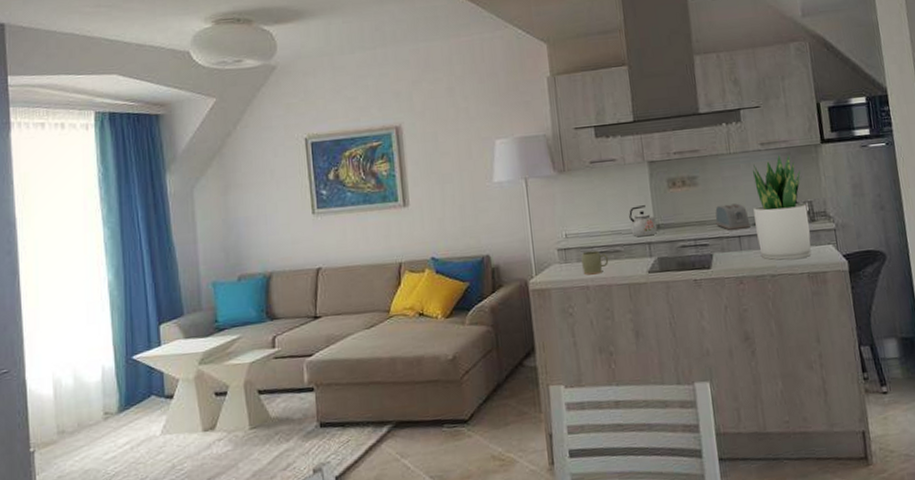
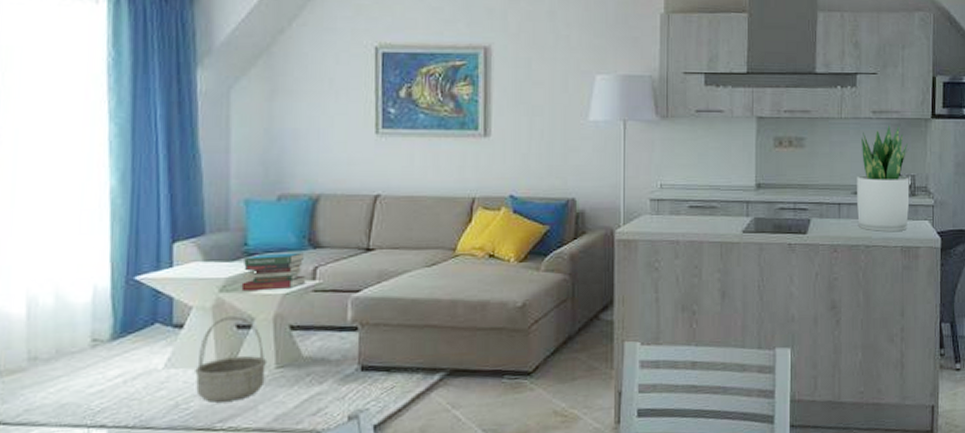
basket: none [185,384,243,463] -> present [195,315,268,403]
books: none [216,324,268,363] -> present [241,252,306,292]
mug: present [581,250,609,275] -> none [675,204,703,229]
kettle: present [629,205,658,237] -> none [730,162,758,195]
toaster: present [715,203,751,231] -> none [818,170,852,198]

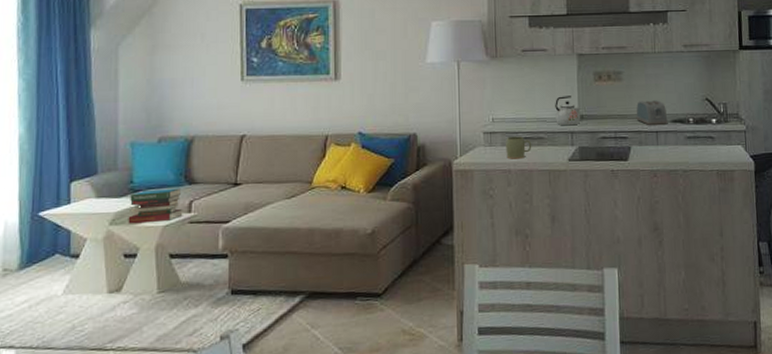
basket: present [195,315,268,403] -> none [89,246,151,325]
mug: none [675,204,703,229] -> present [506,136,532,159]
kettle: none [730,162,758,195] -> present [555,96,581,126]
toaster: none [818,170,852,198] -> present [636,100,668,126]
planter: present [857,125,910,233] -> none [672,57,723,158]

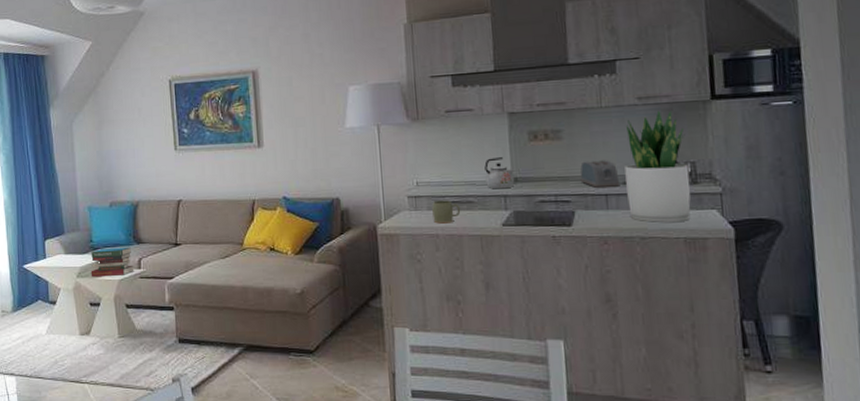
planter: none [672,57,723,158] -> present [625,110,691,223]

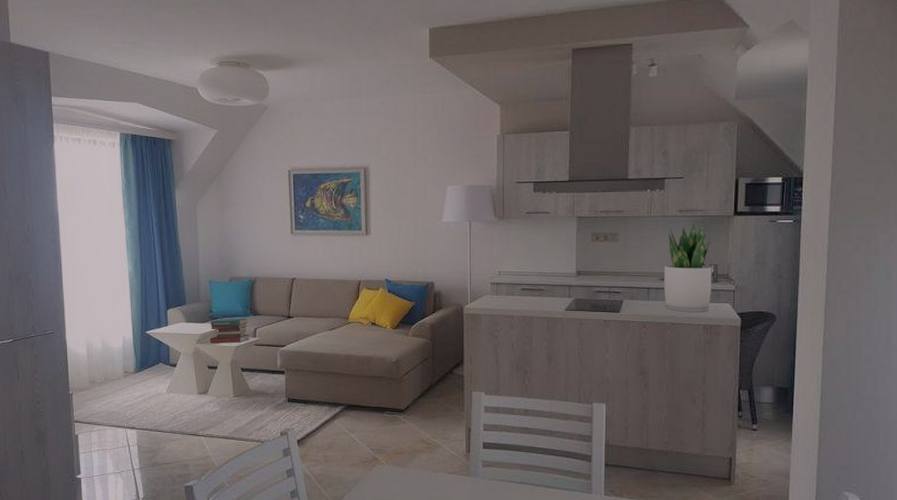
mug: present [432,200,461,224] -> none [510,287,533,307]
kettle: present [484,157,515,190] -> none [555,254,578,280]
toaster: present [580,160,620,189] -> none [629,260,660,283]

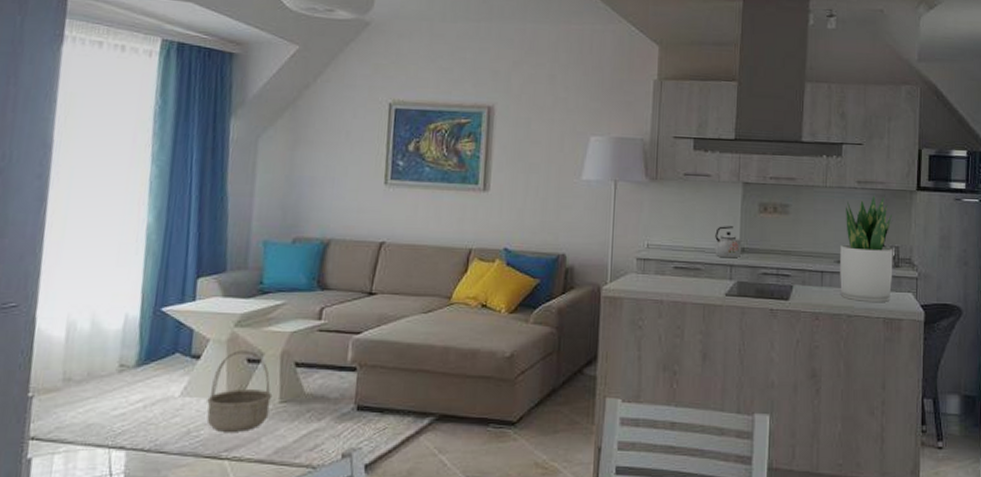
basket: none [185,360,228,417] -> present [206,350,273,432]
books: present [210,318,250,344] -> none [254,292,313,328]
kettle: none [555,254,578,280] -> present [715,226,742,259]

